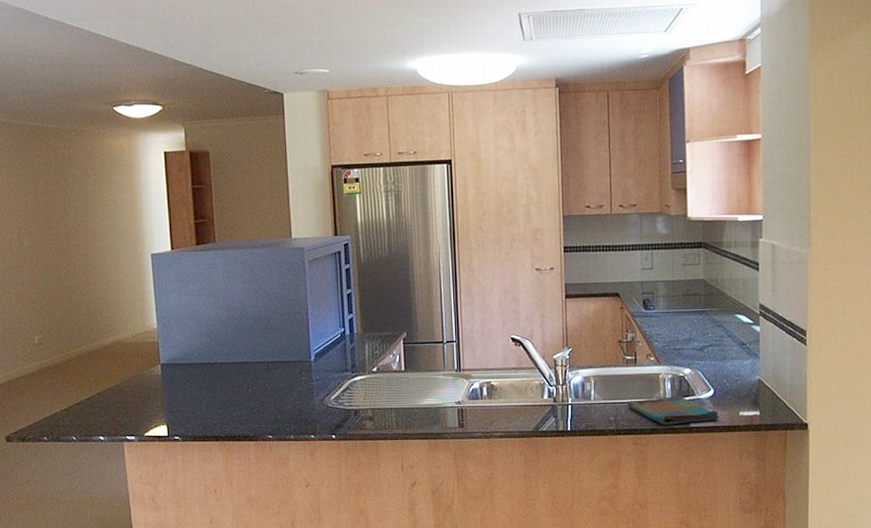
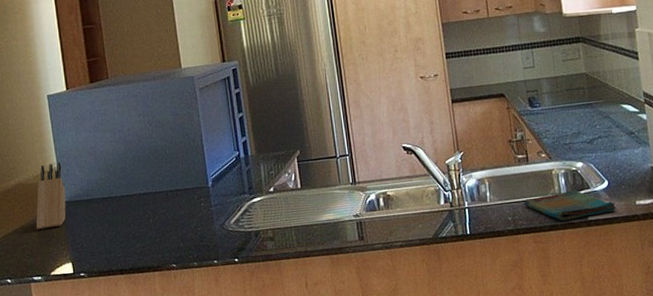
knife block: none [132,323,165,390] -> present [36,162,66,230]

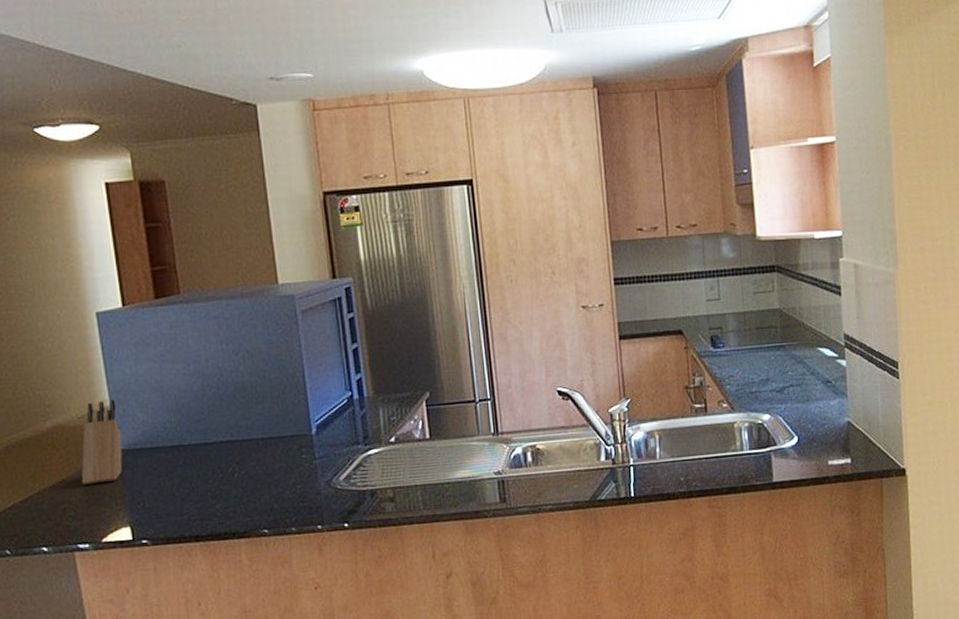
dish towel: present [524,190,617,221] -> none [699,446,806,482]

